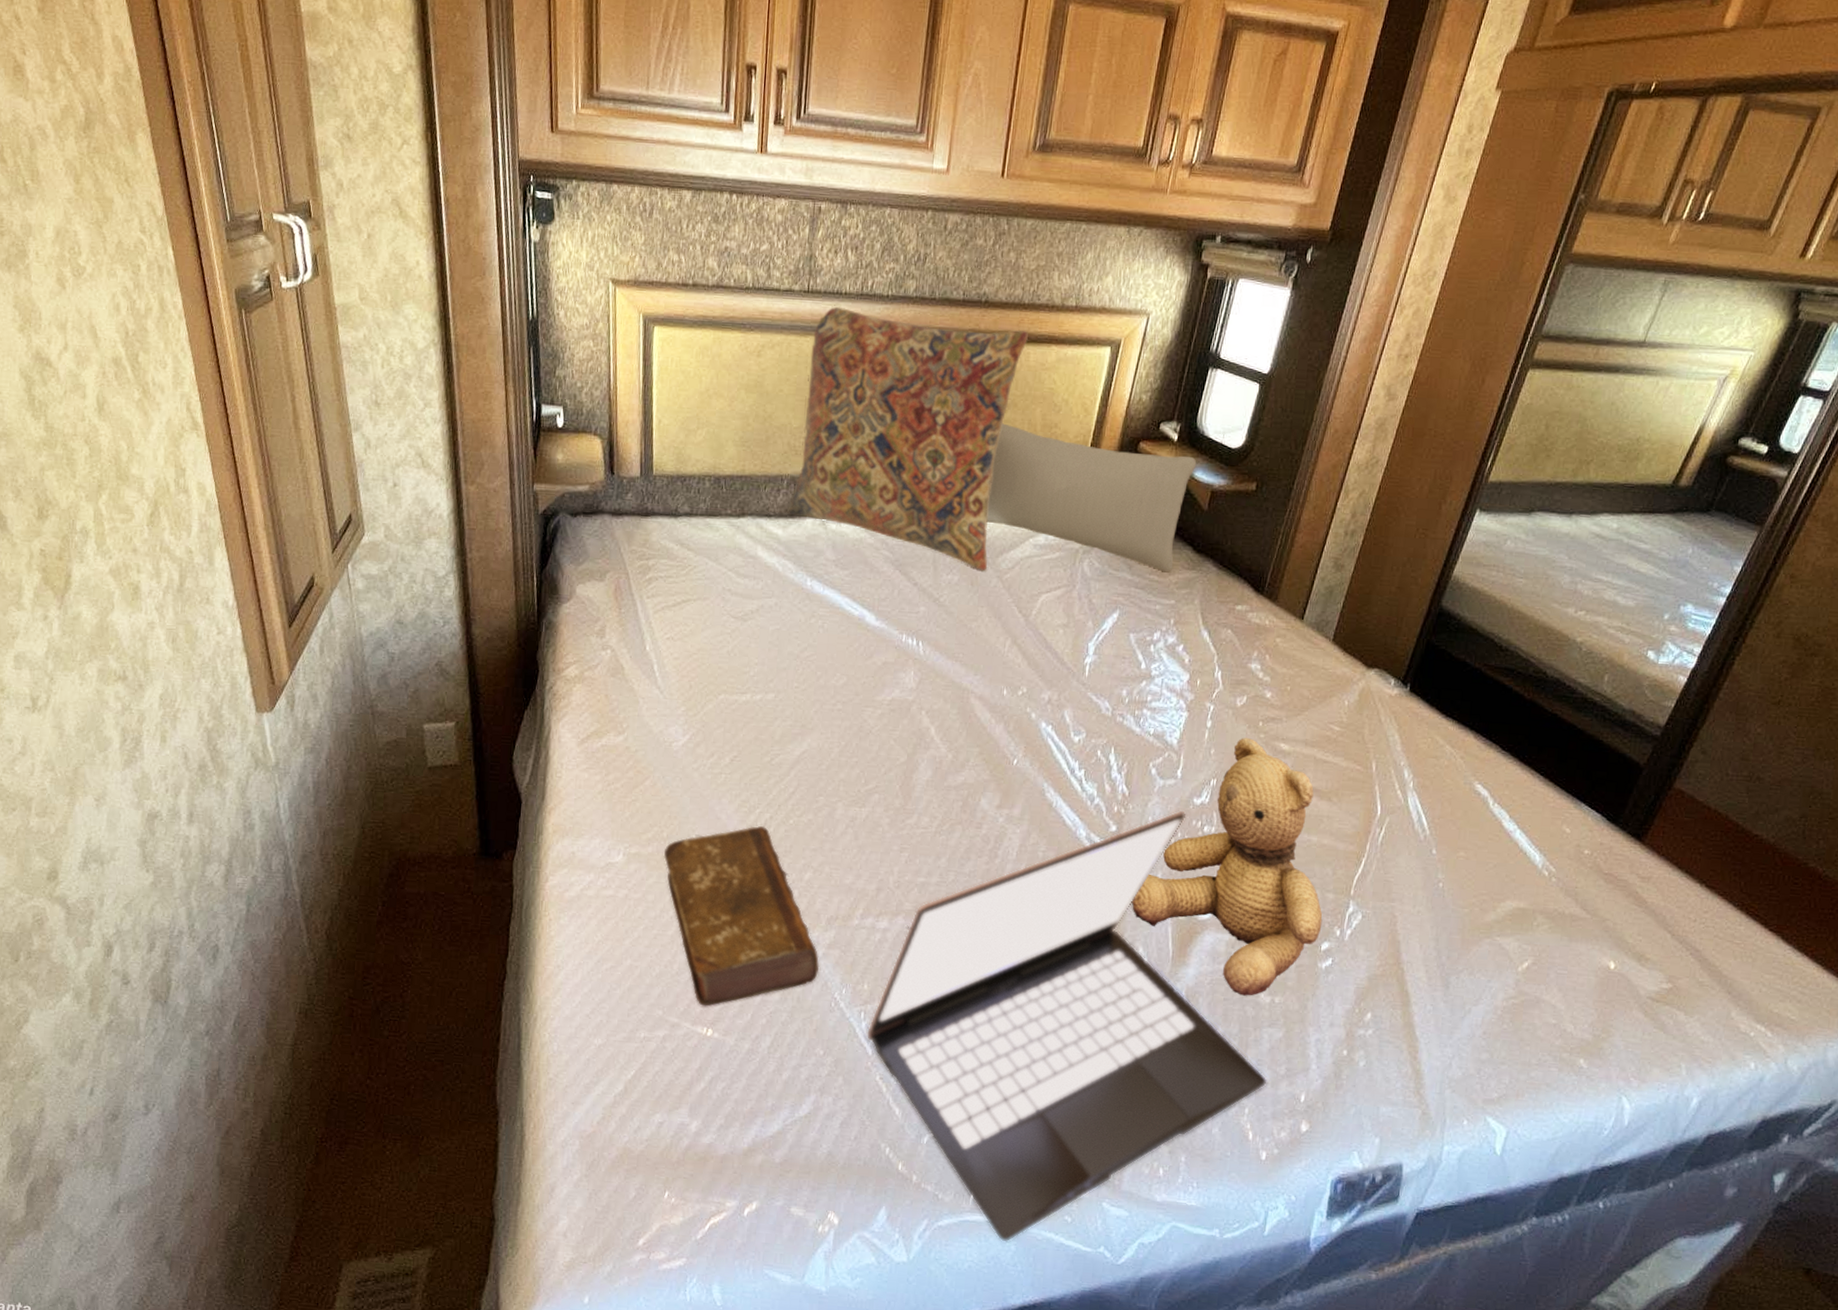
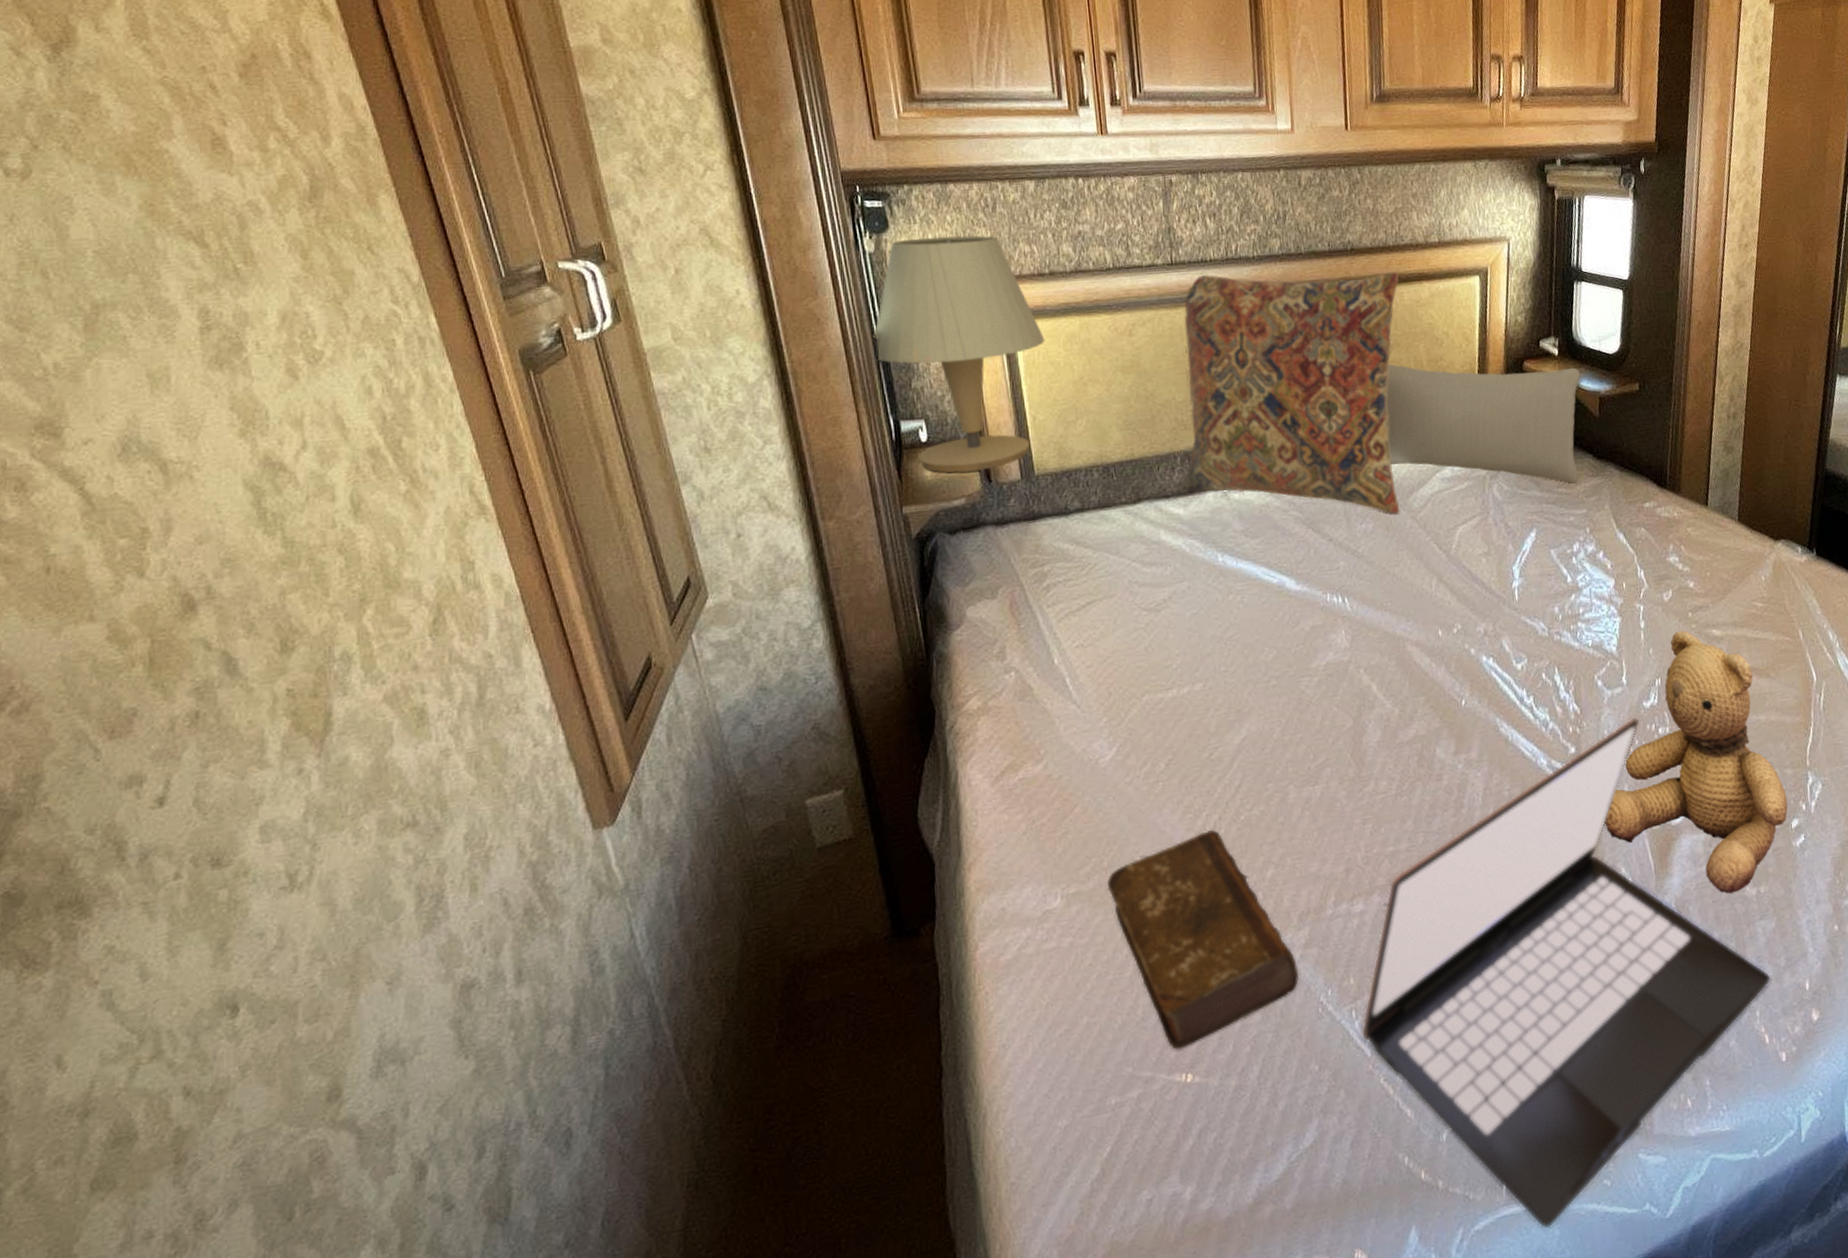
table lamp: none [528,233,680,463] -> present [873,235,1045,473]

